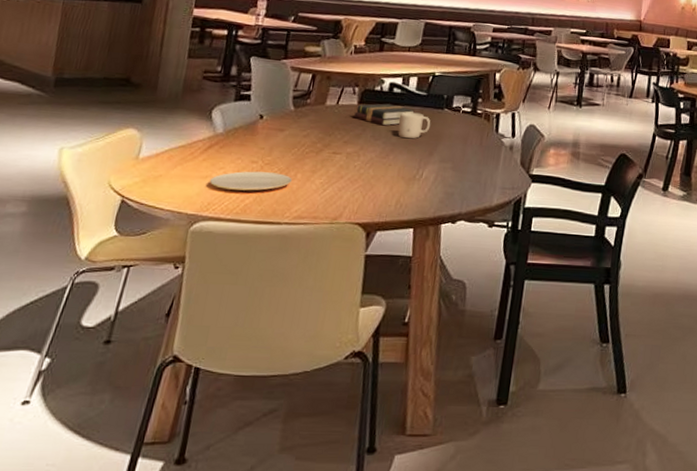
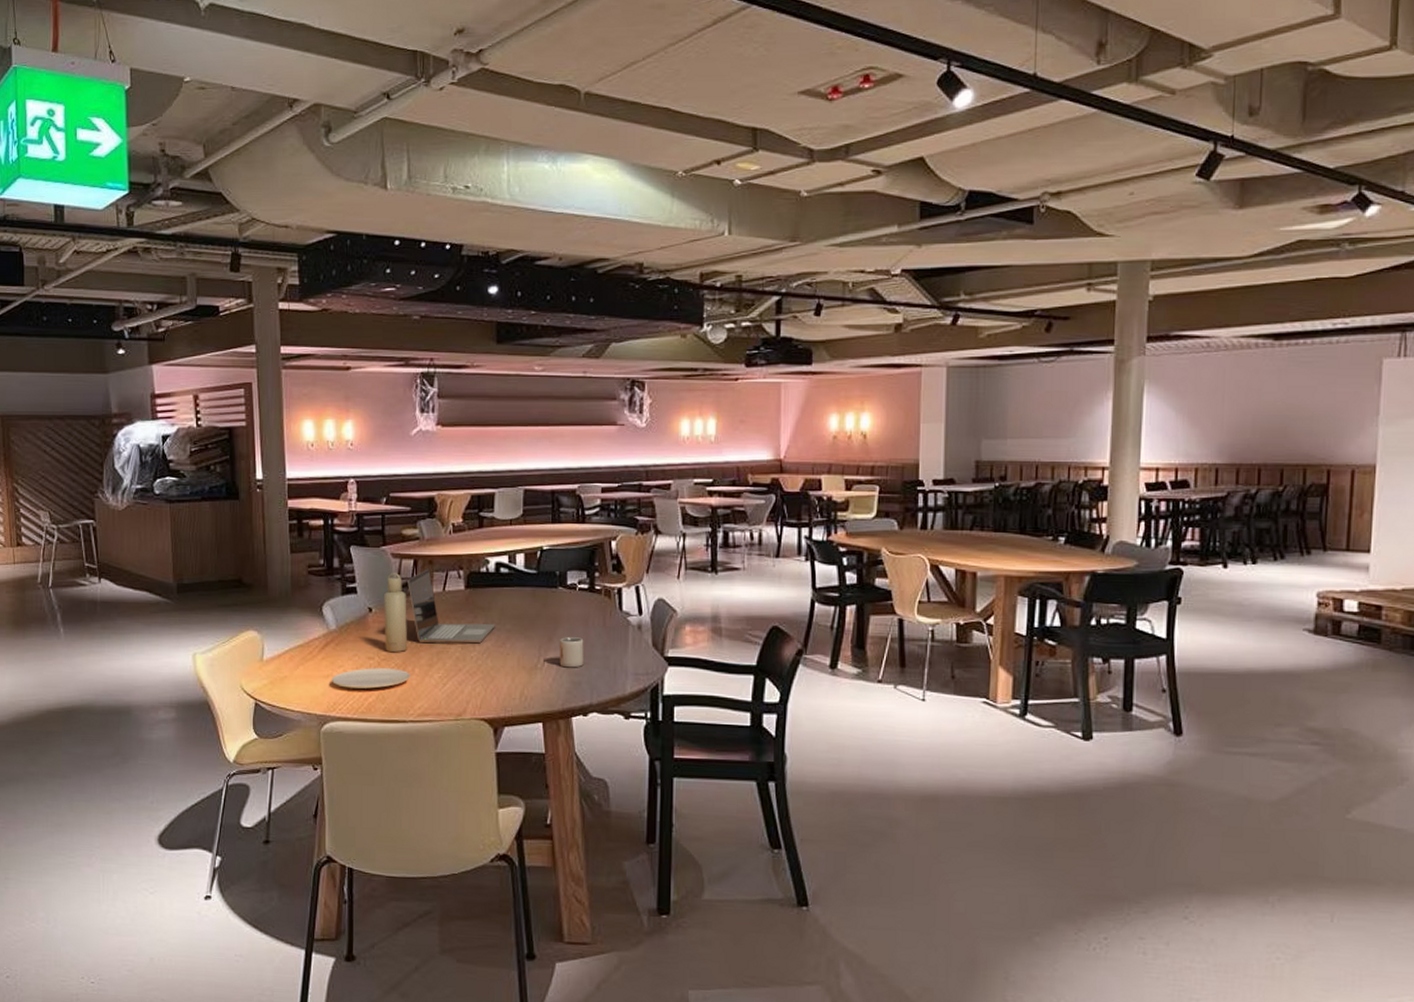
bottle: none [270,84,300,159] -> present [383,573,408,653]
laptop: none [302,83,382,154] -> present [408,568,495,644]
hardback book: present [354,103,415,126] -> none [463,586,526,611]
mug: present [397,112,431,139] -> none [510,593,546,624]
cup: none [436,153,461,181] -> present [558,637,584,668]

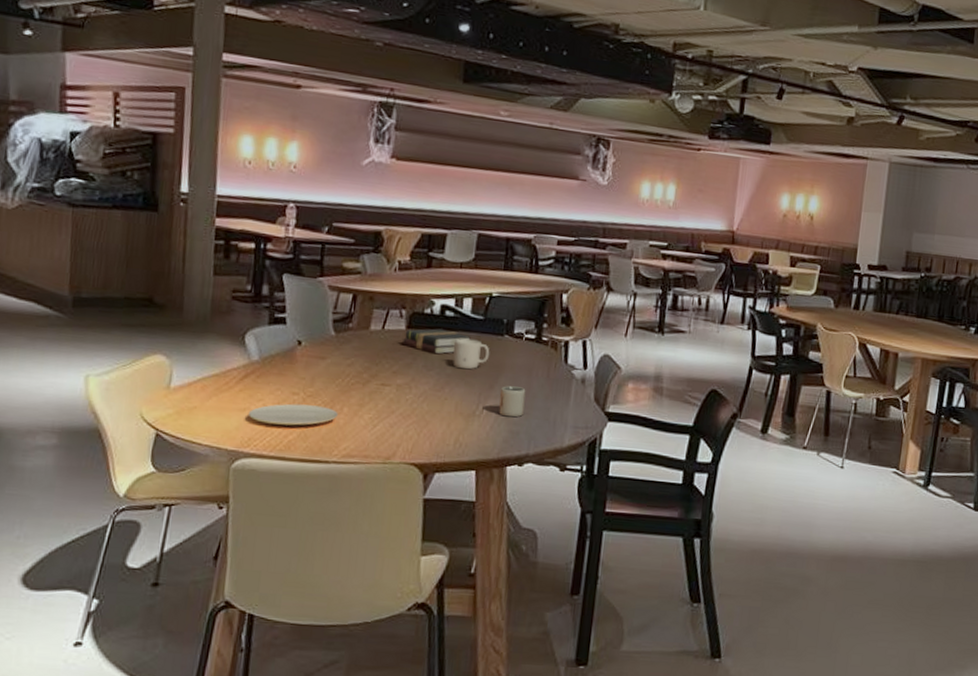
bottle: present [383,573,408,653] -> none [312,306,341,390]
laptop: present [408,568,495,644] -> none [343,304,435,387]
hardback book: none [463,586,526,611] -> present [403,328,471,355]
mug: none [510,593,546,624] -> present [452,338,490,370]

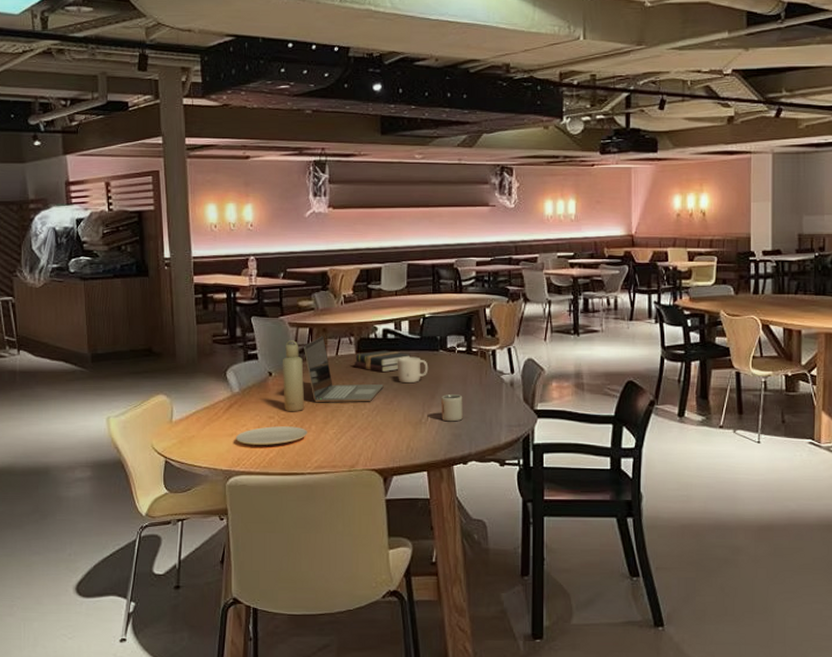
bottle: none [312,306,341,390] -> present [282,340,305,412]
laptop: none [343,304,435,387] -> present [304,336,384,403]

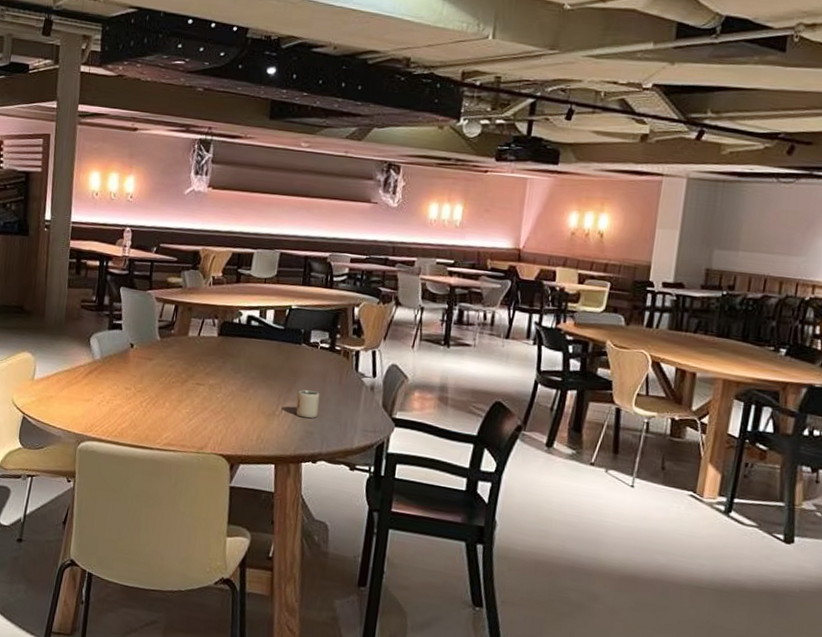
plate: present [235,426,307,445] -> none [91,397,161,416]
bottle: present [282,340,305,412] -> none [141,315,165,387]
laptop: present [304,336,384,403] -> none [167,314,242,387]
hardback book: present [354,350,411,373] -> none [215,336,273,359]
mug: present [397,356,429,384] -> none [256,346,289,374]

